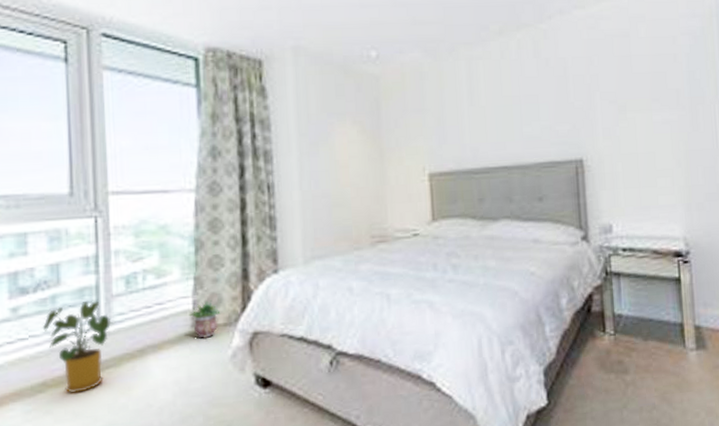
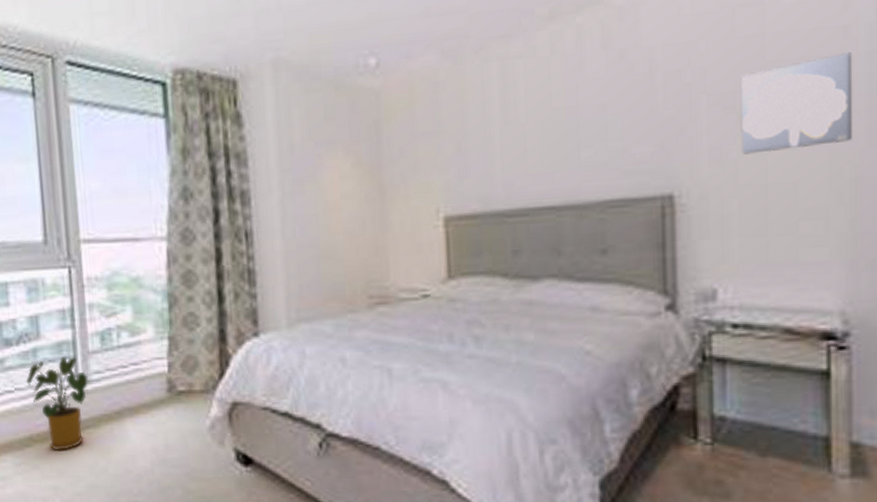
potted plant: present [189,300,221,338] -> none [164,363,197,405]
wall art: none [619,71,683,133] -> present [740,52,853,155]

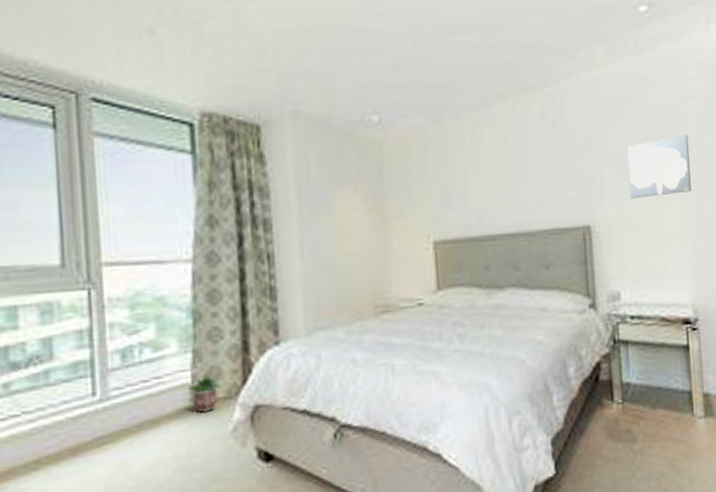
house plant: present [26,357,93,450] -> none [35,375,112,471]
potted plant: none [164,363,197,405] -> present [187,373,221,412]

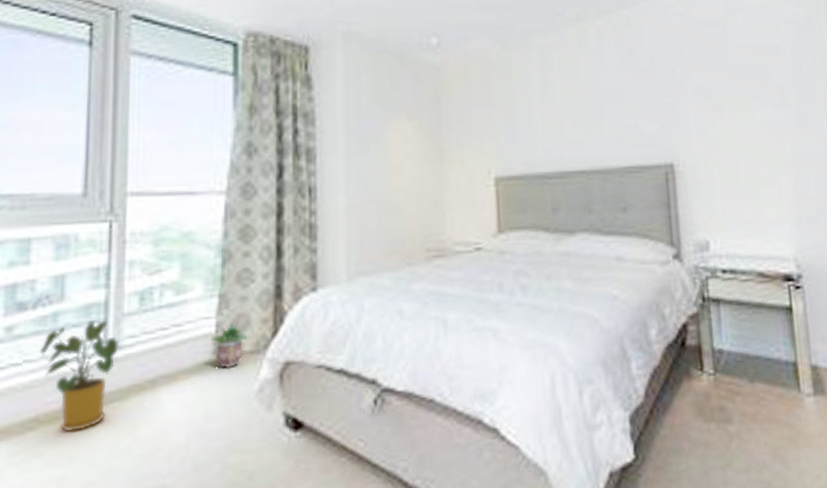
house plant: none [35,375,112,471] -> present [39,320,125,432]
wall art: present [627,135,691,199] -> none [714,64,789,134]

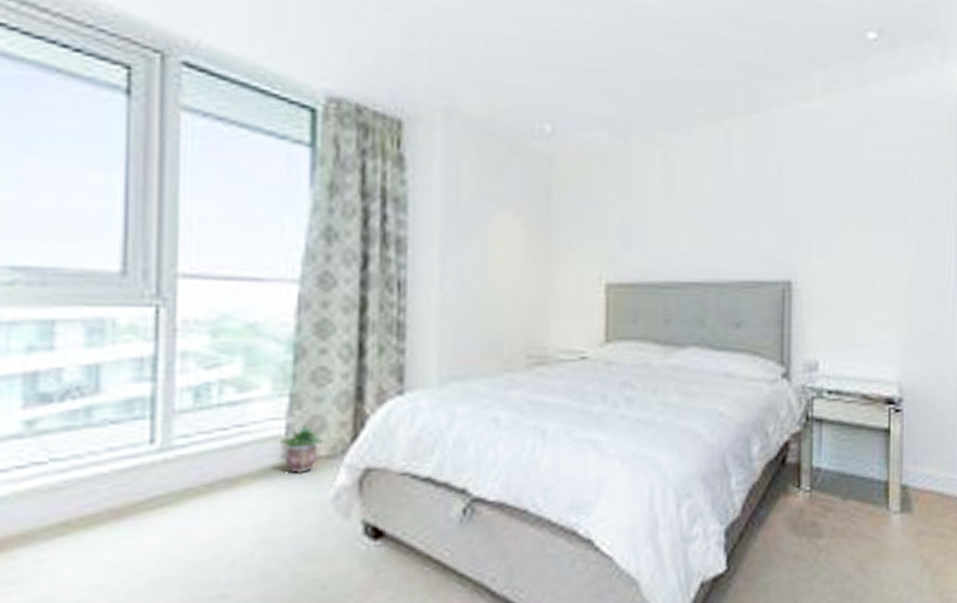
house plant: present [39,320,125,432] -> none [69,417,176,538]

